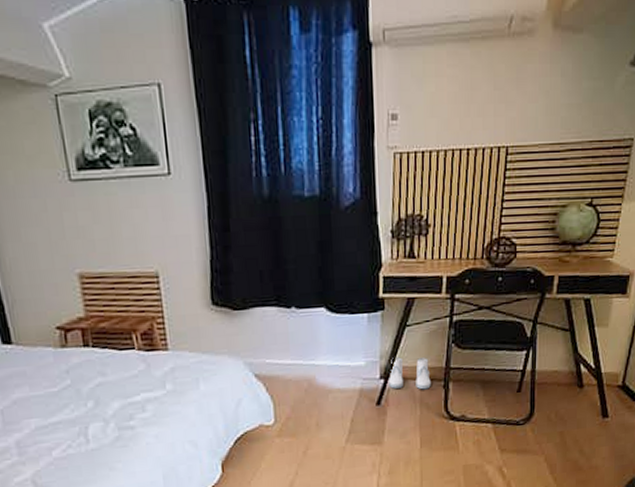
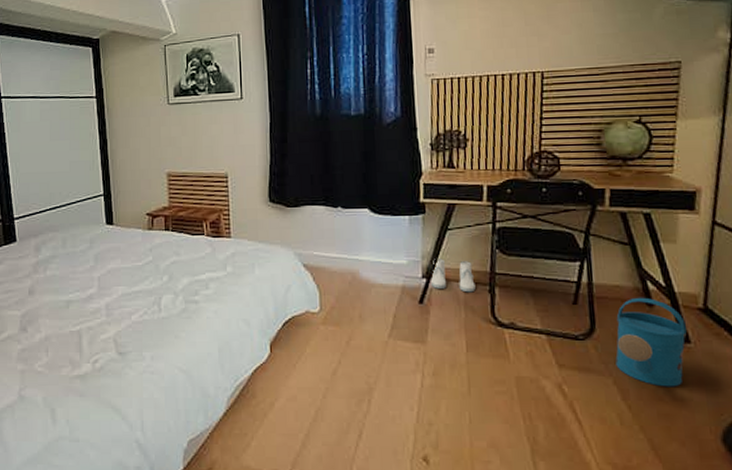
watering can: none [548,379,606,458] -> present [615,297,687,387]

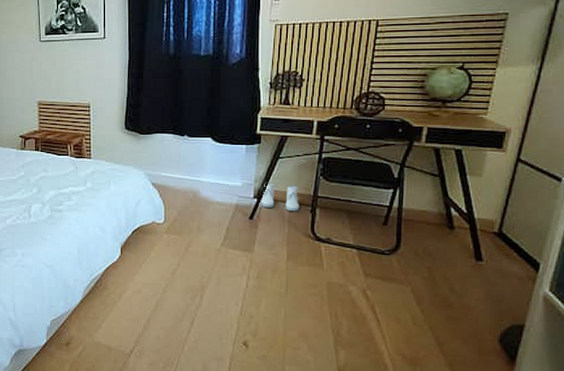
watering can: present [615,297,687,387] -> none [415,221,480,297]

